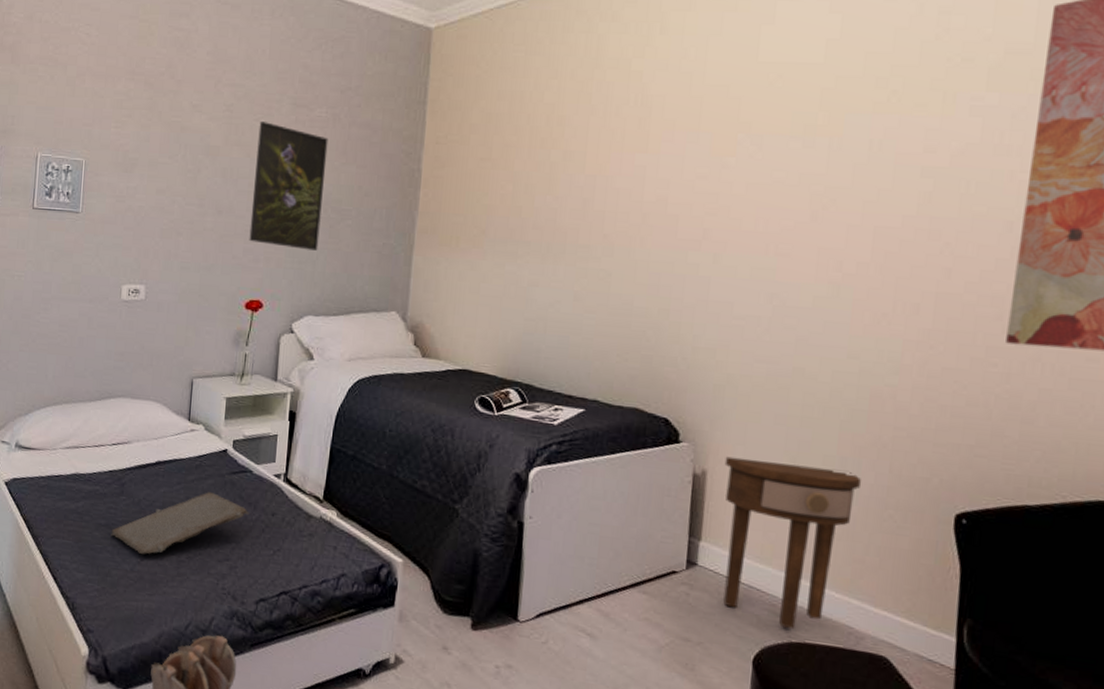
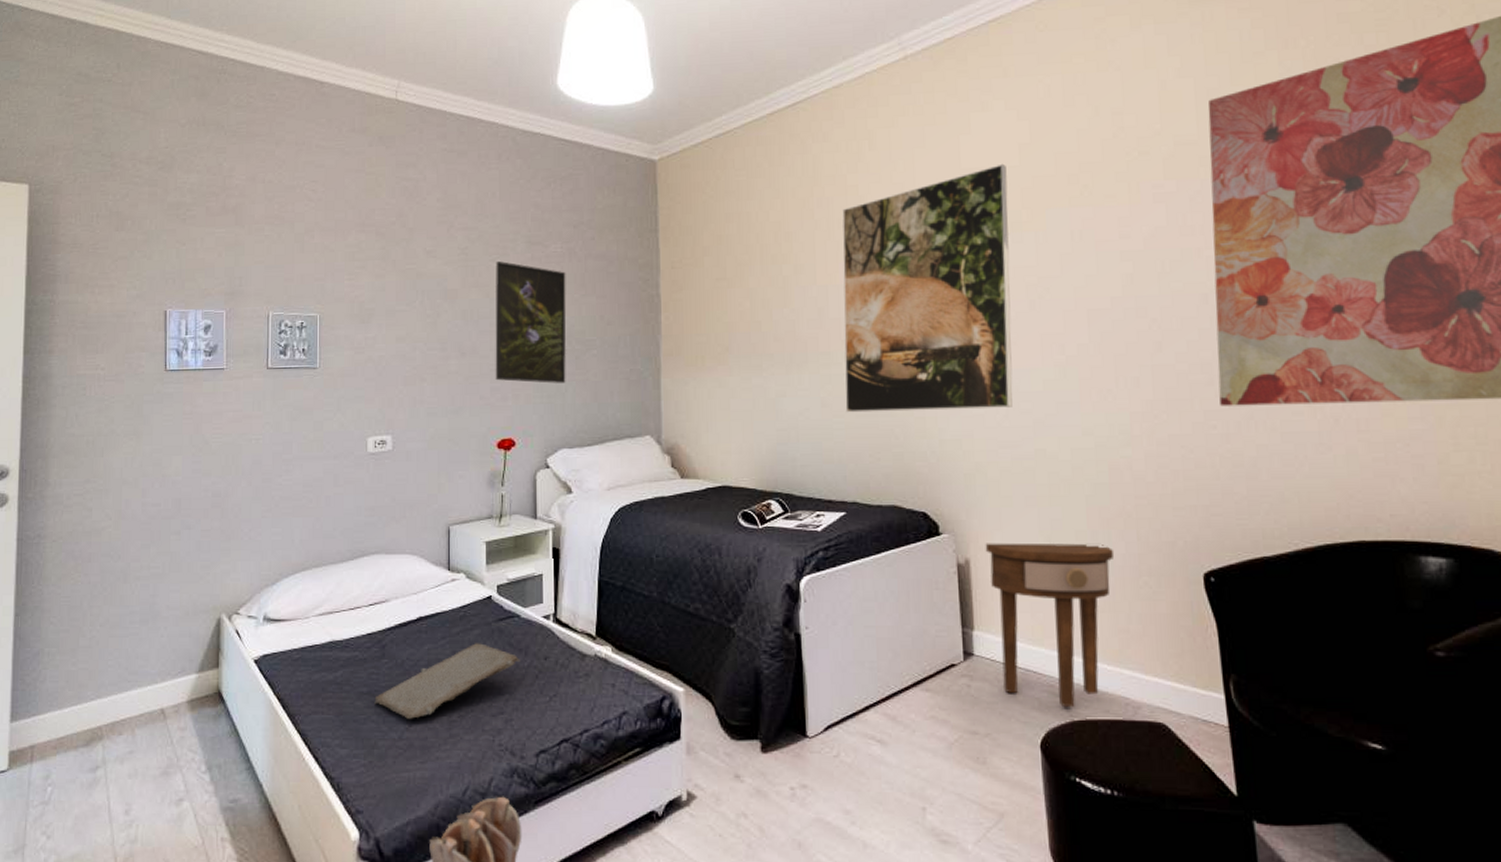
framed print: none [598,59,809,321] -> present [842,163,1013,413]

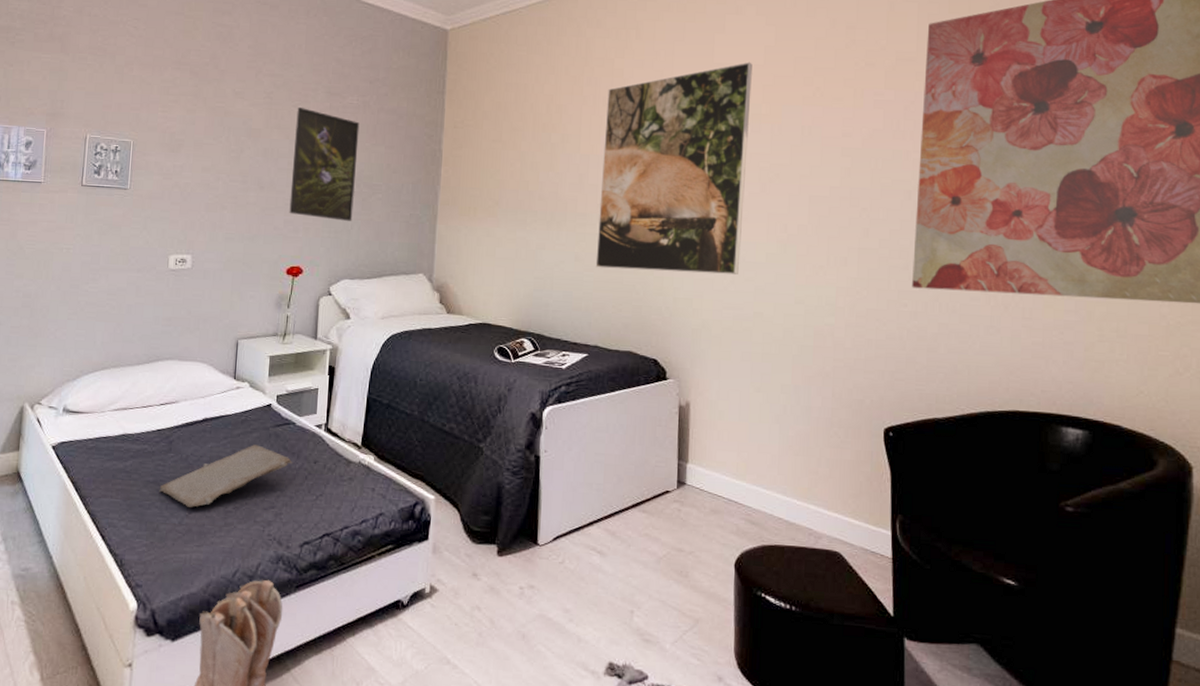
side table: present [985,542,1115,707] -> none [704,389,812,533]

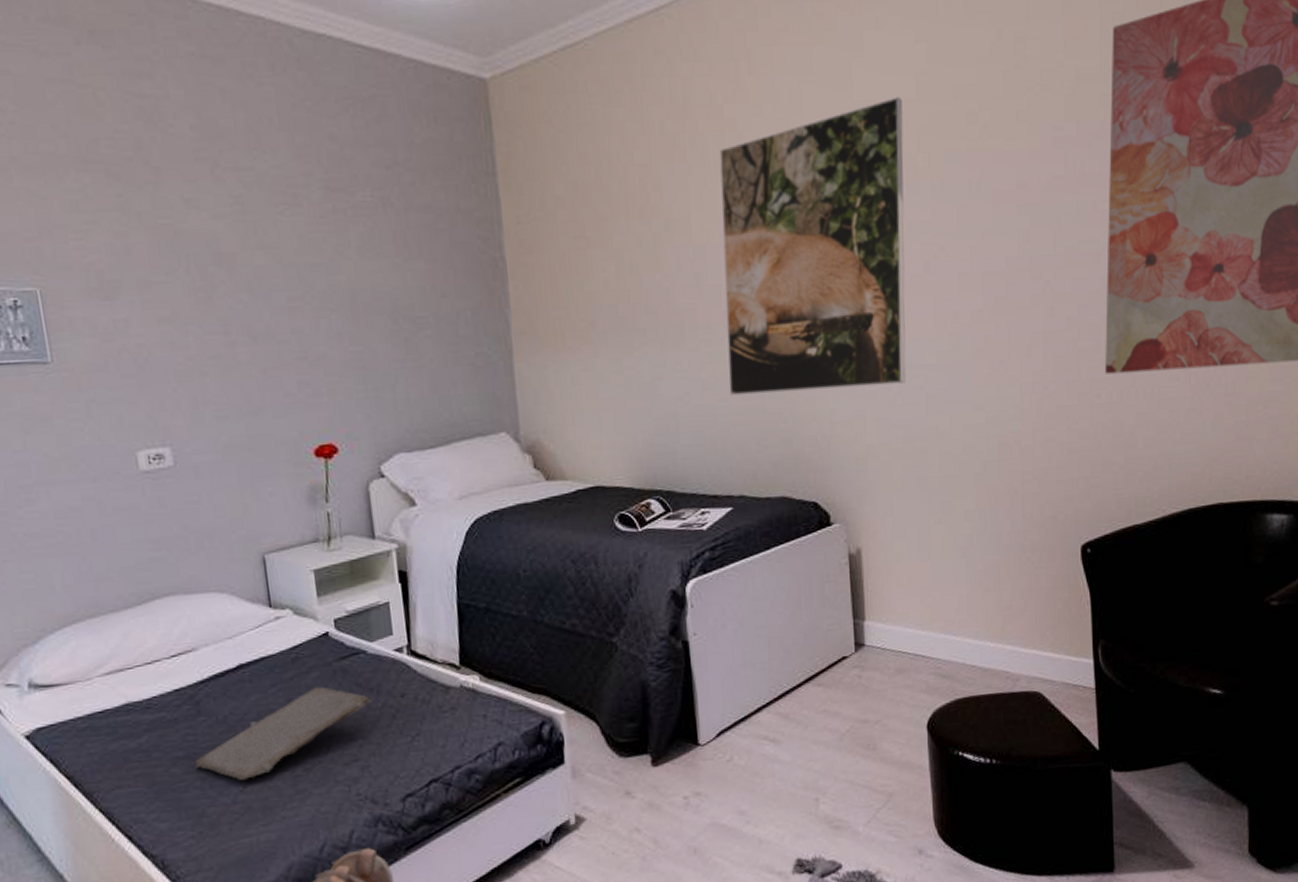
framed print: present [289,106,360,221] -> none [284,213,396,373]

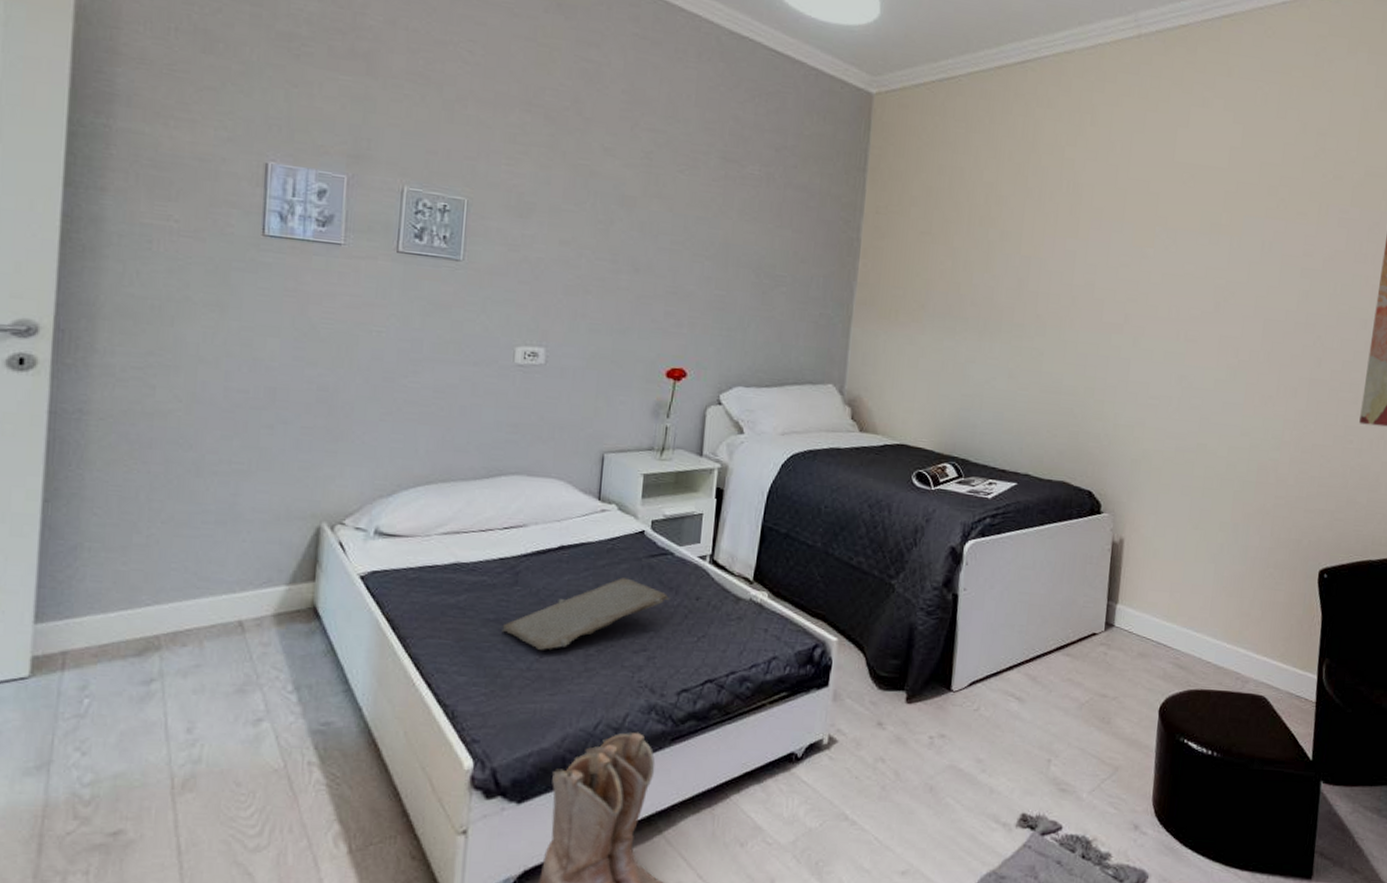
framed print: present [719,96,906,396] -> none [1030,163,1216,401]

